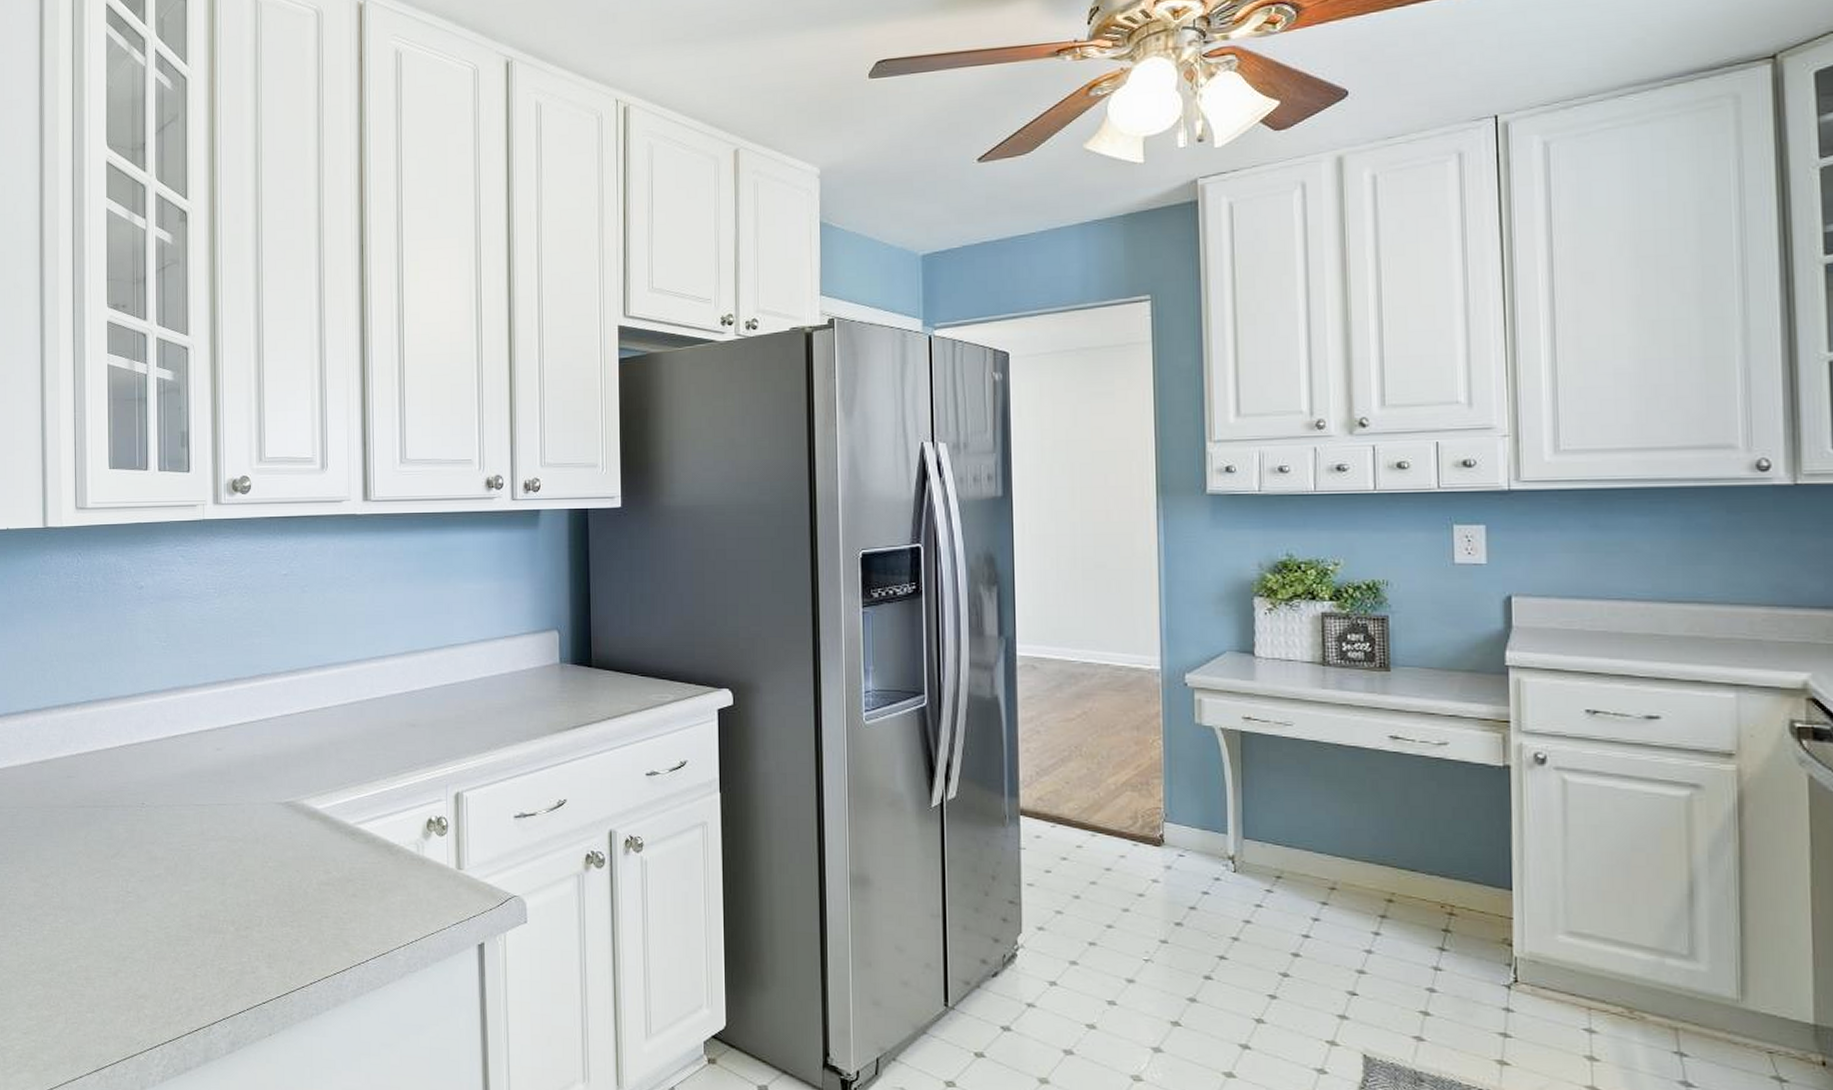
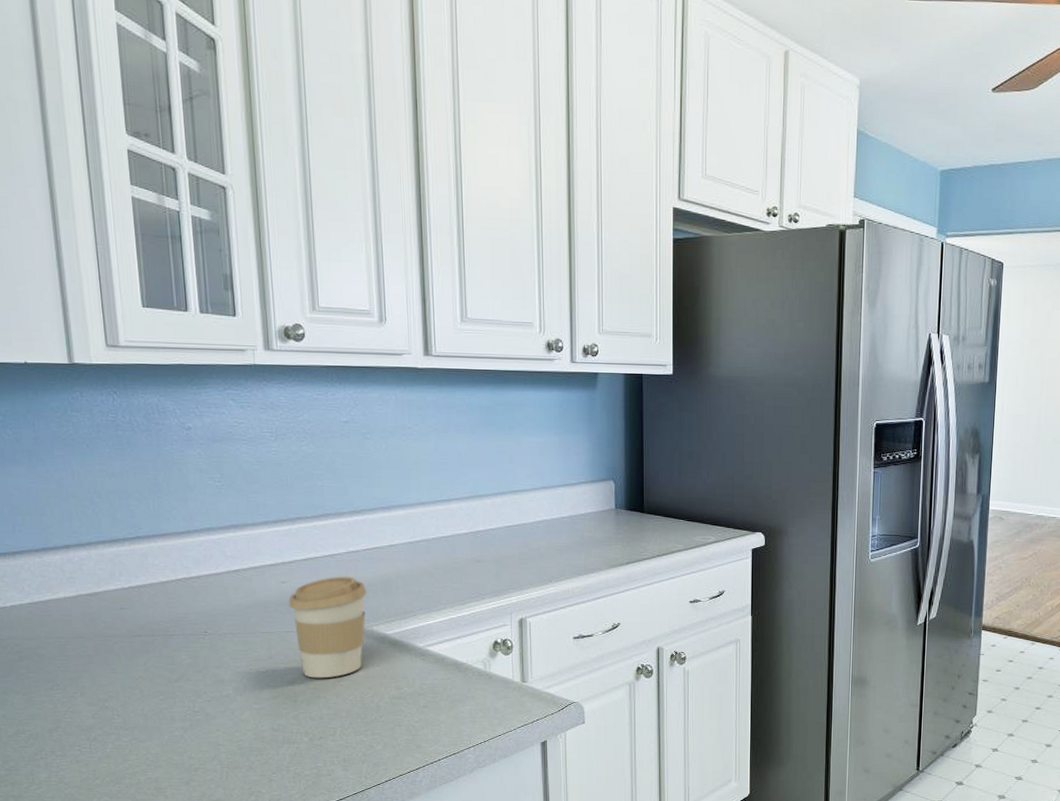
coffee cup: none [223,742,299,859] -> present [288,576,367,679]

